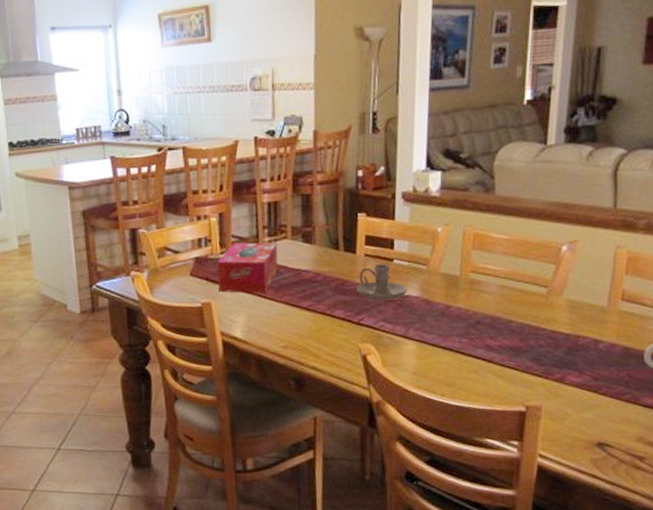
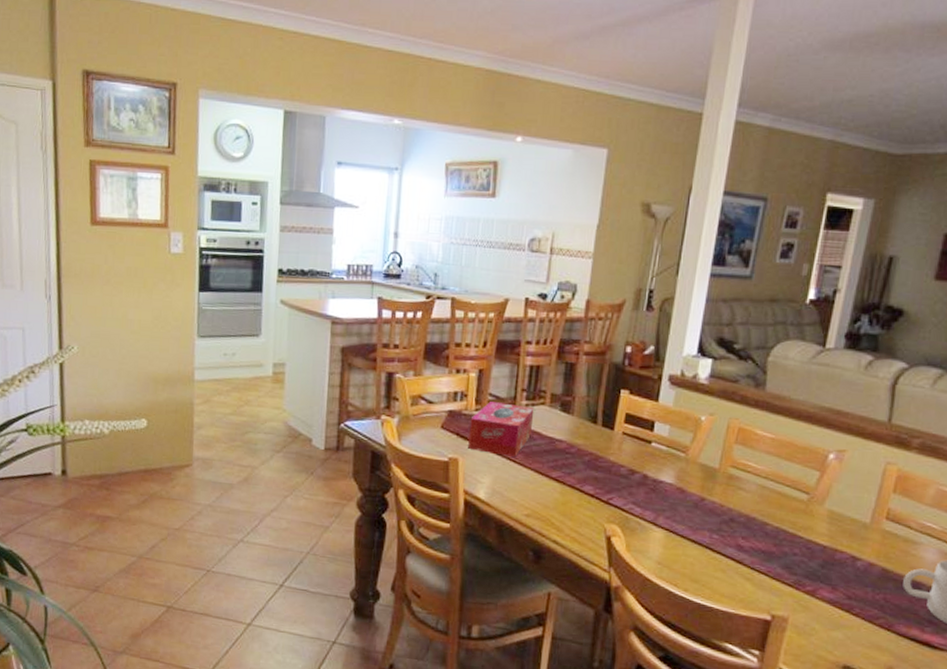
candle holder: present [356,264,407,300] -> none [609,445,662,483]

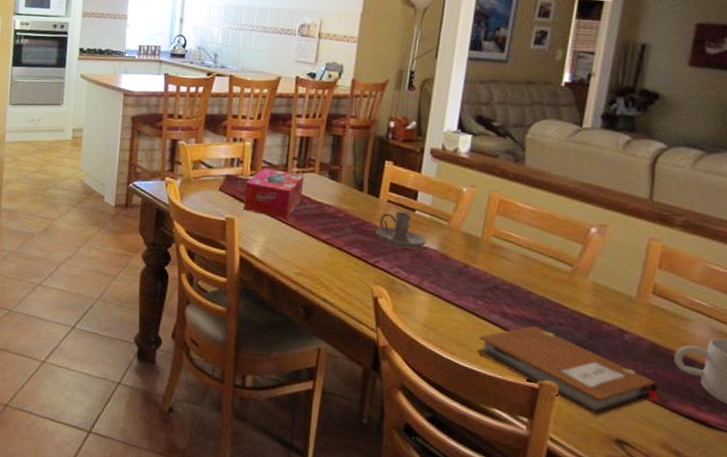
candle holder: none [609,445,662,483] -> present [375,212,426,249]
notebook: none [711,557,887,645] -> present [477,325,659,417]

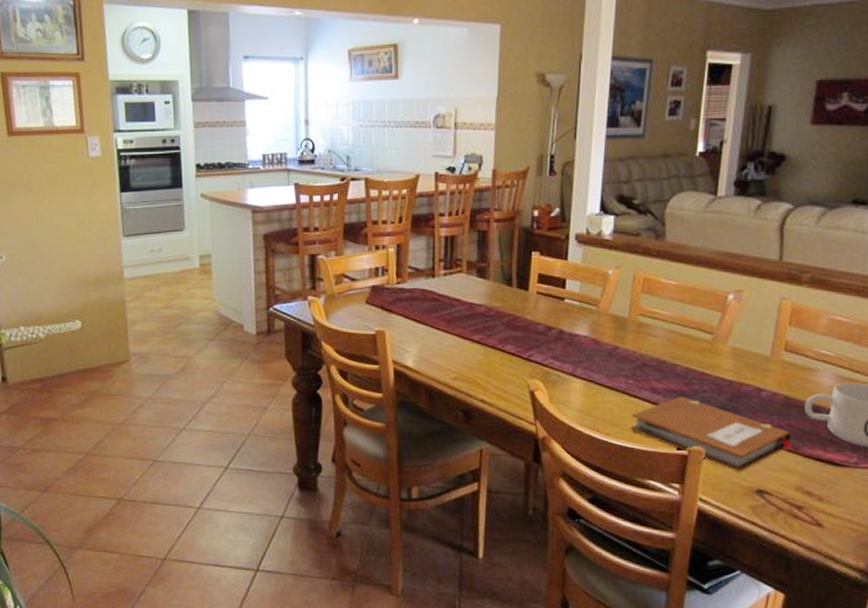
tissue box: present [243,168,305,219] -> none [393,274,453,324]
candle holder: present [375,212,426,249] -> none [528,303,577,338]

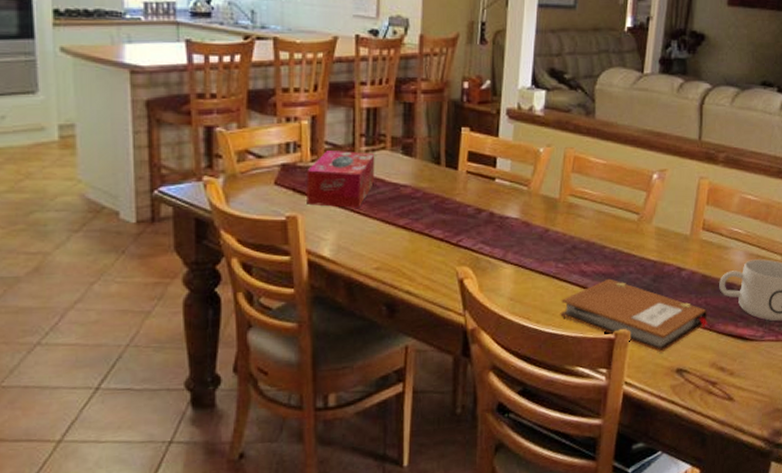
tissue box: none [393,274,453,324] -> present [307,151,375,208]

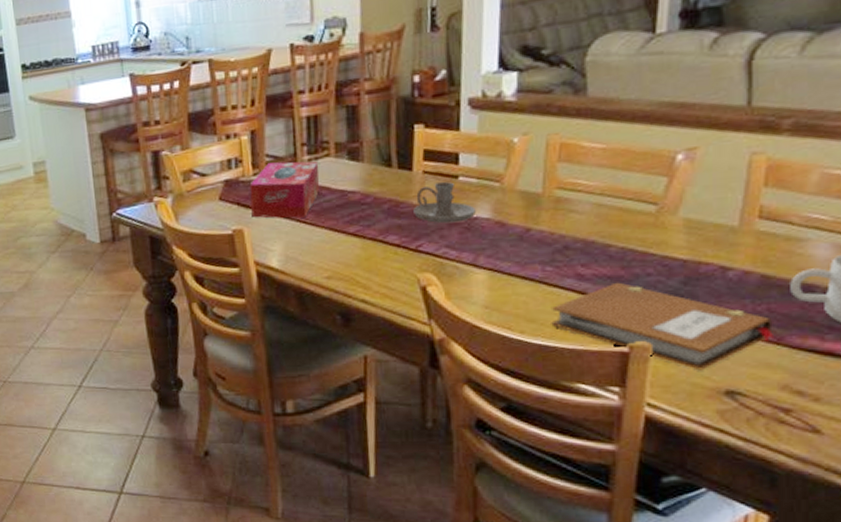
candle holder: none [457,183,507,221] -> present [413,182,476,224]

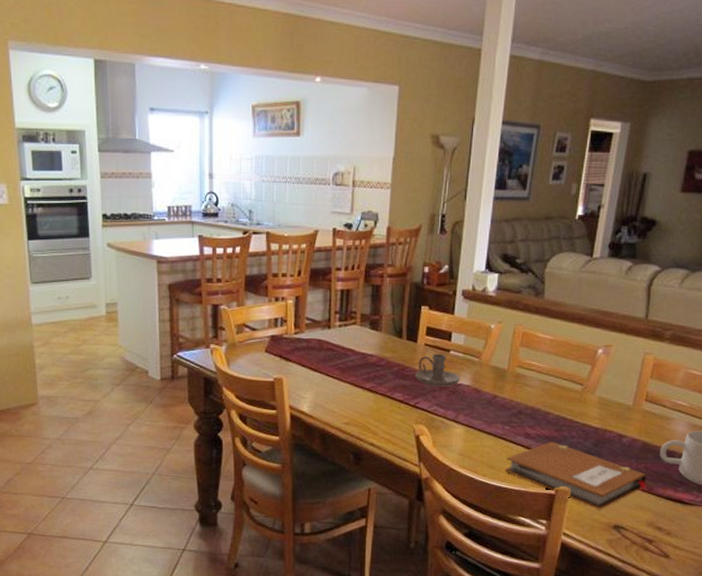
tissue box: present [249,161,320,218] -> none [290,325,347,373]

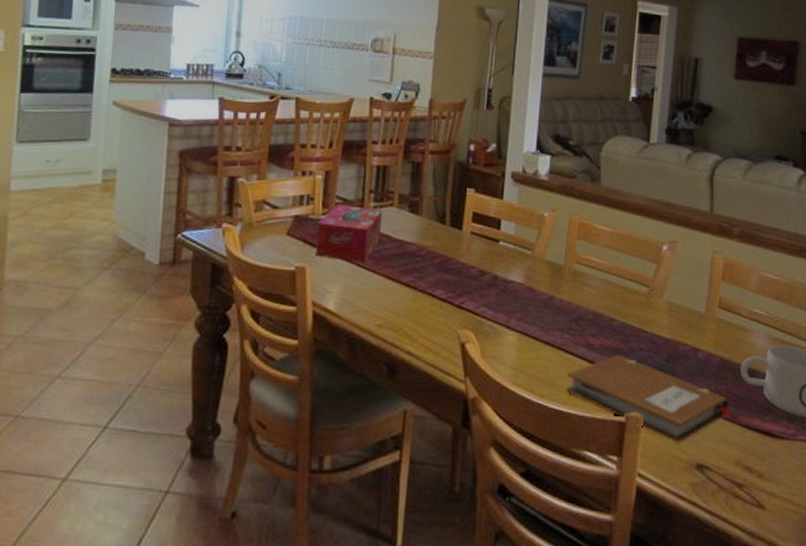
tissue box: none [290,325,347,373] -> present [316,205,383,262]
candle holder: present [415,354,460,387] -> none [460,244,511,284]

